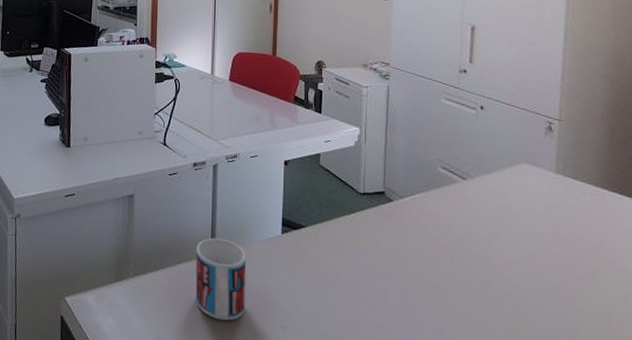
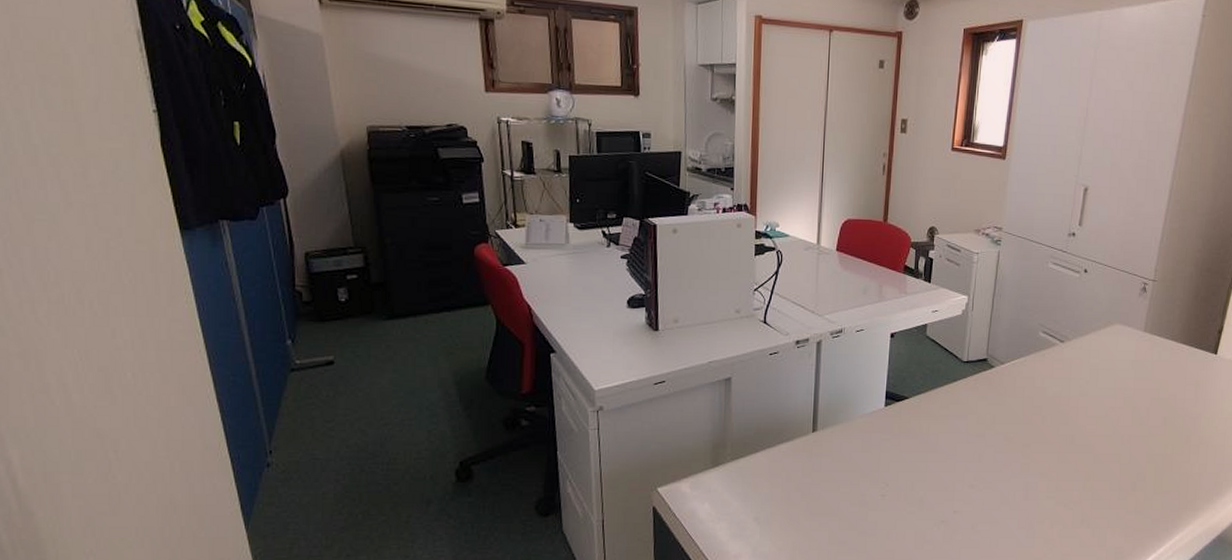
mug: present [195,238,247,321] -> none [795,415,849,494]

